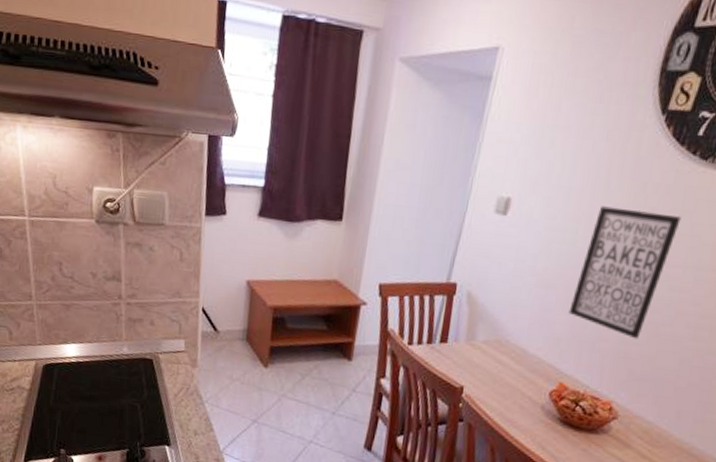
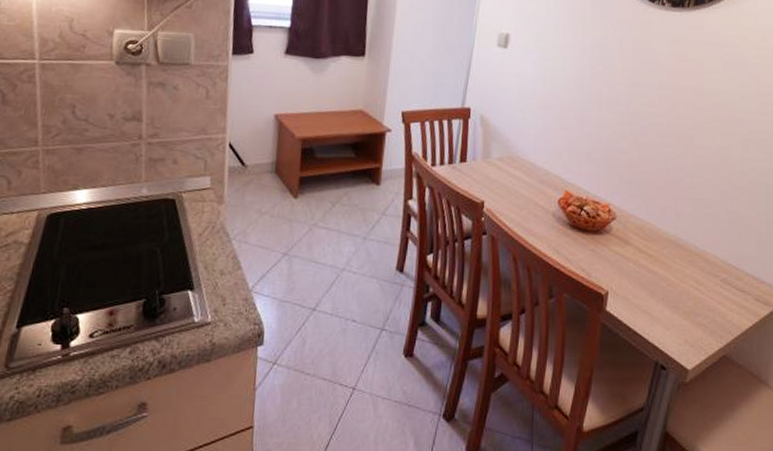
wall art: present [568,206,681,340] -> none [566,39,642,148]

